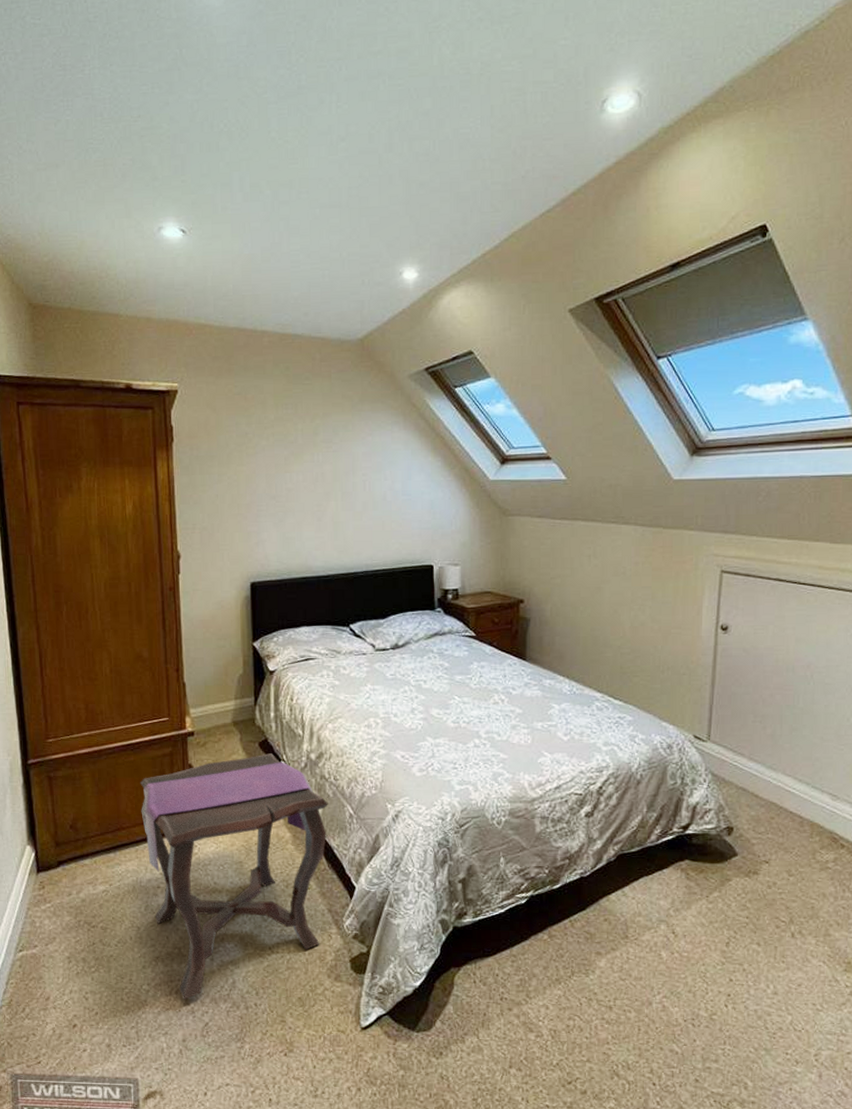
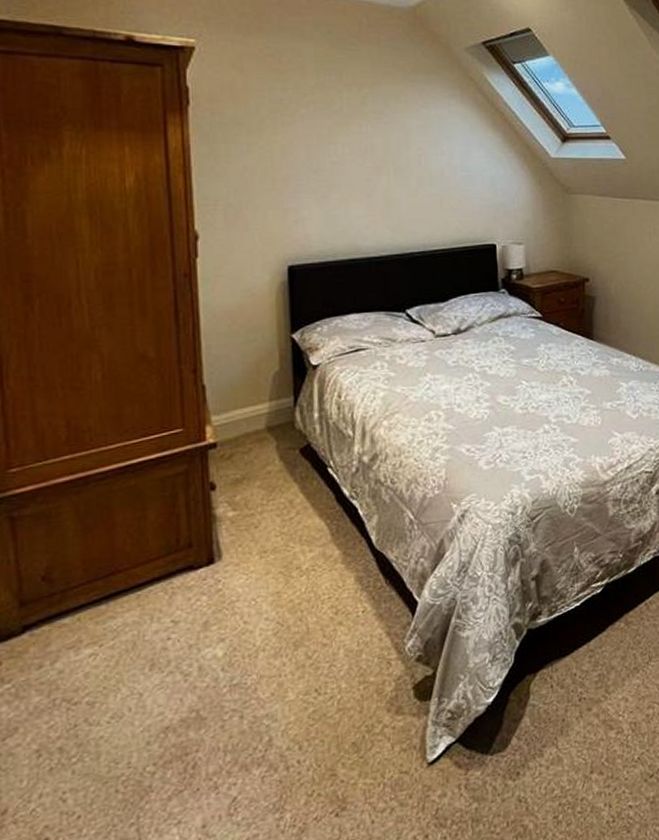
side table: present [140,753,328,1000] -> none [143,460,385,774]

